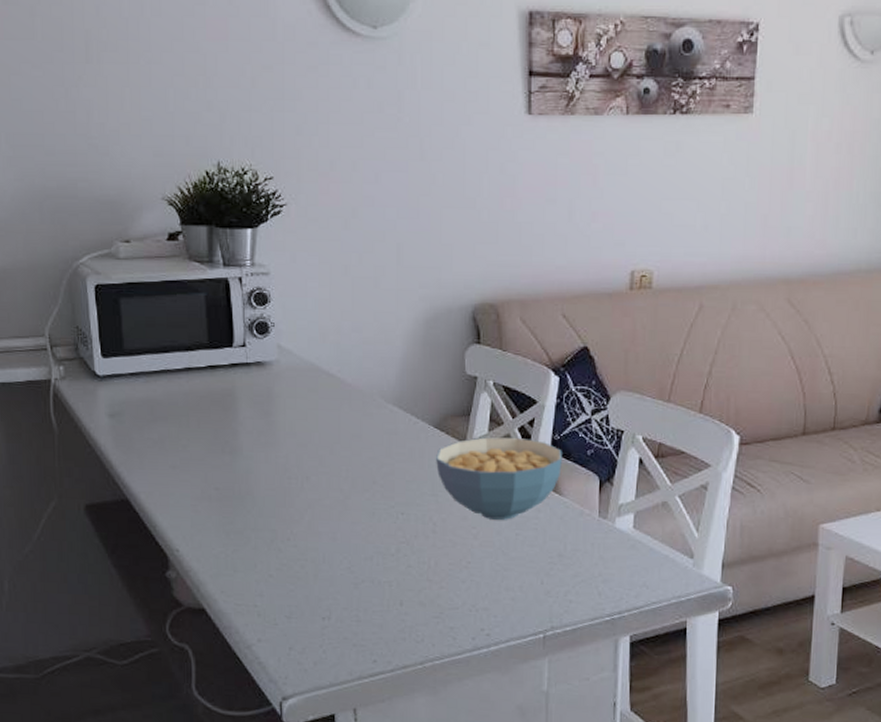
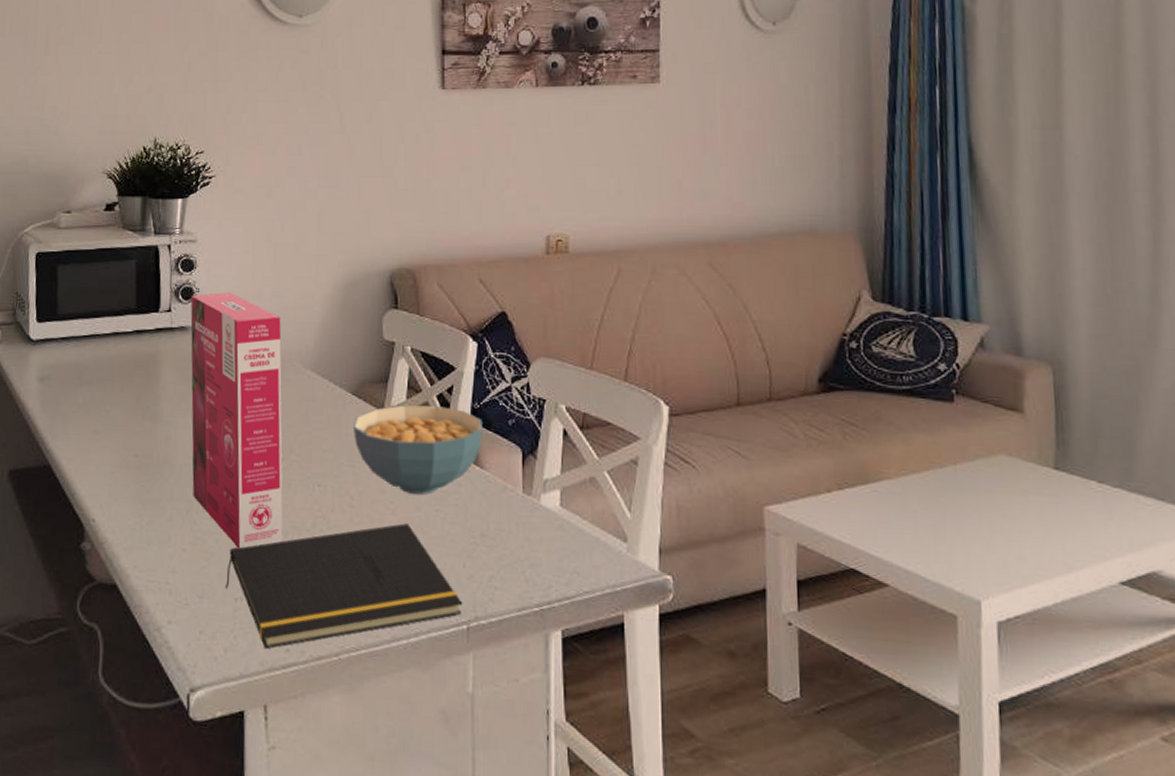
cereal box: none [266,326,368,573] -> present [190,292,284,549]
notepad: none [313,546,540,661] -> present [226,523,463,649]

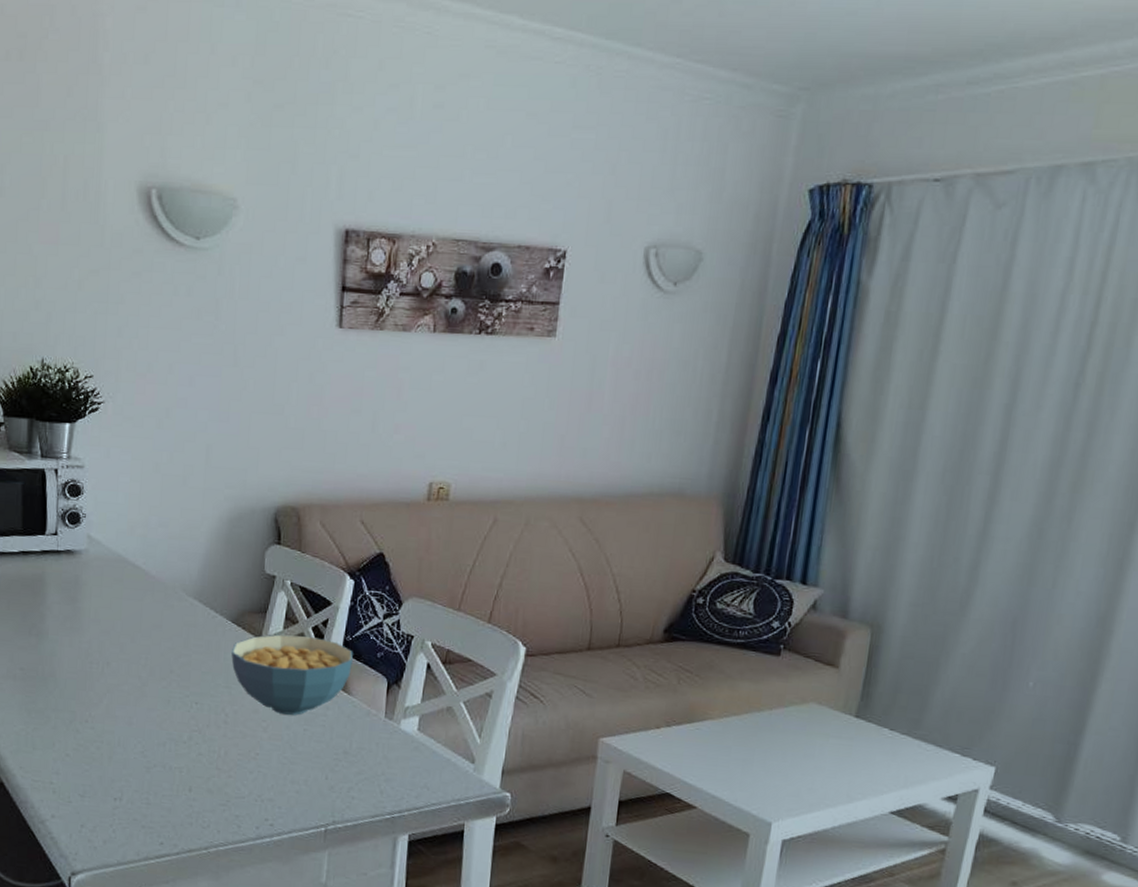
cereal box: present [190,292,284,549] -> none [76,519,166,756]
notepad: present [226,523,463,649] -> none [106,739,323,842]

